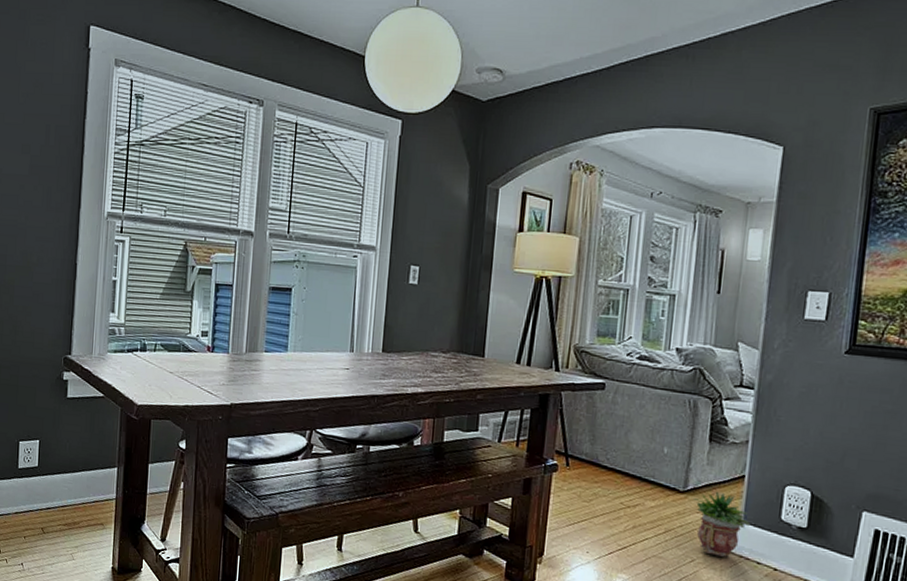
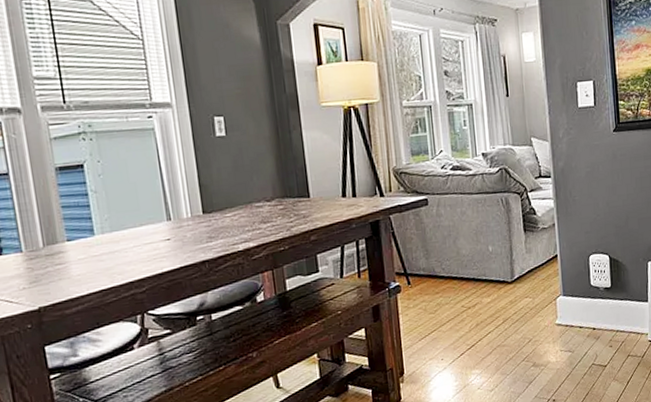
potted plant: present [694,491,751,557] -> none [521,274,569,331]

